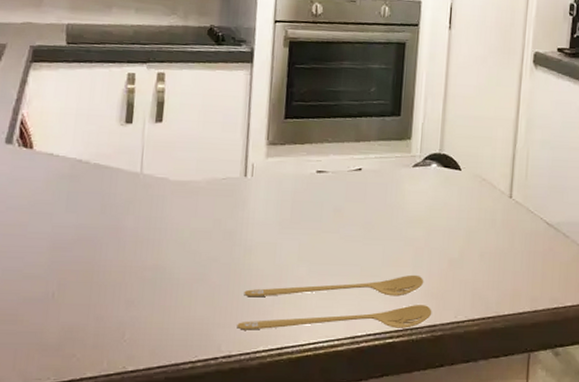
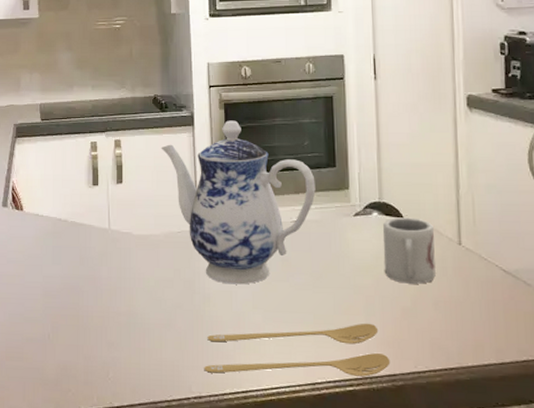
teapot: none [212,60,378,236] -> present [161,120,316,285]
cup: none [436,169,489,236] -> present [382,217,436,284]

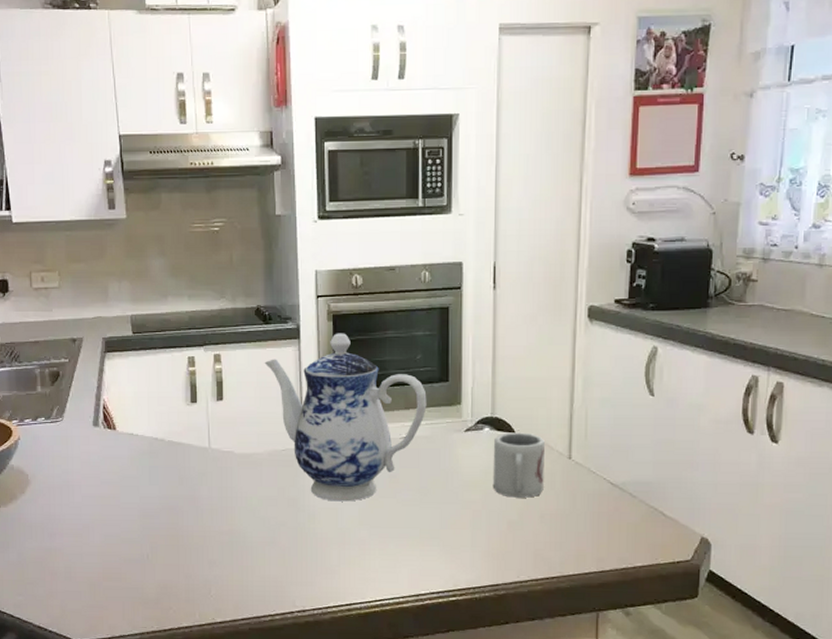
spoon: present [204,323,391,377] -> none [308,536,494,588]

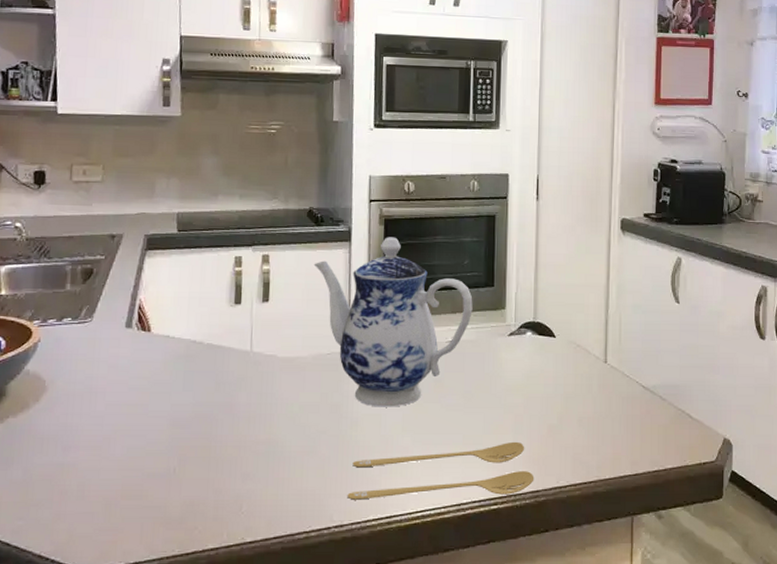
spoon: none [308,536,494,588] -> present [347,441,535,500]
cup: present [492,432,546,498] -> none [534,337,584,401]

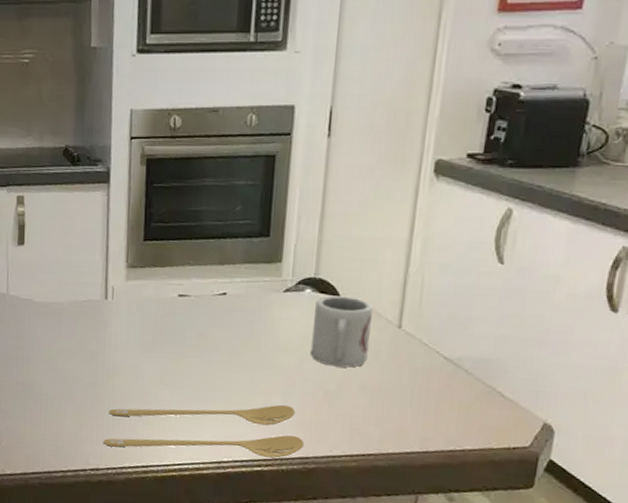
teapot: present [313,237,473,407] -> none [70,178,244,360]
cup: none [534,337,584,401] -> present [310,295,374,368]

